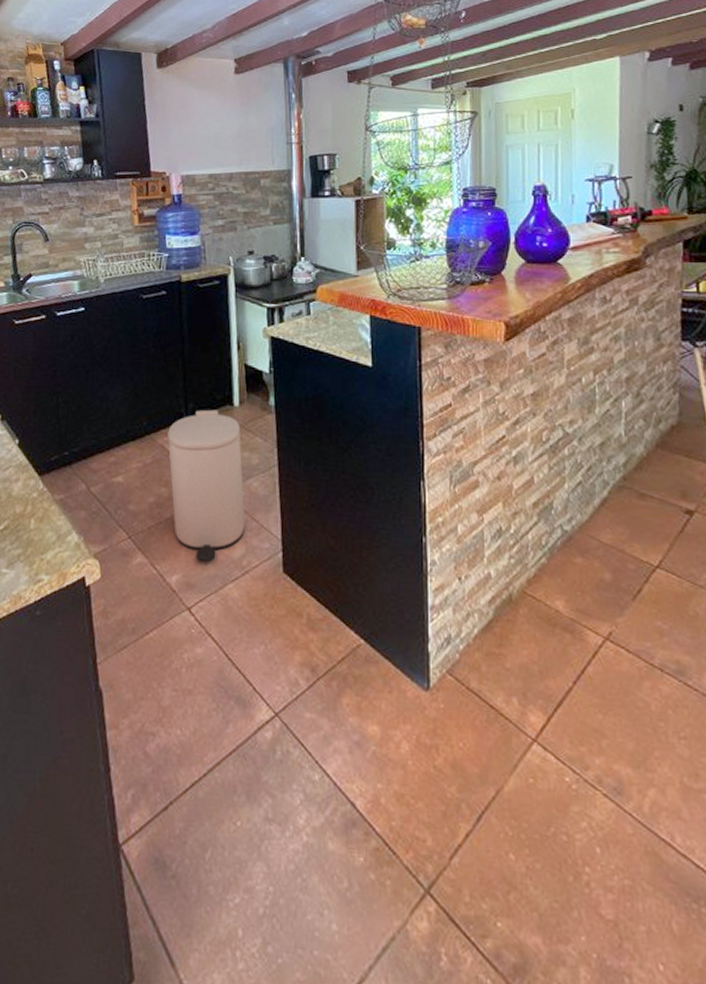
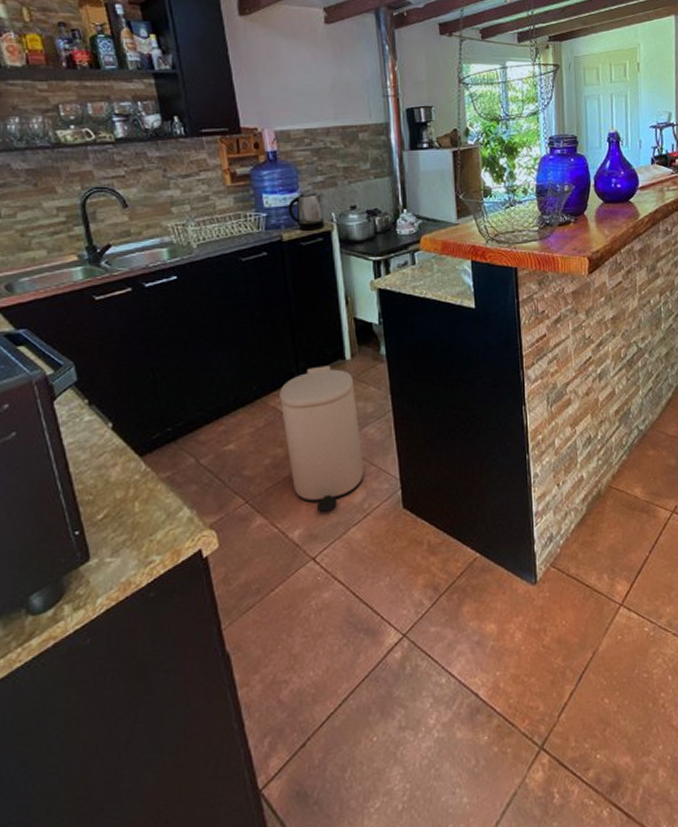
kettle: none [188,235,222,273] -> present [288,191,325,231]

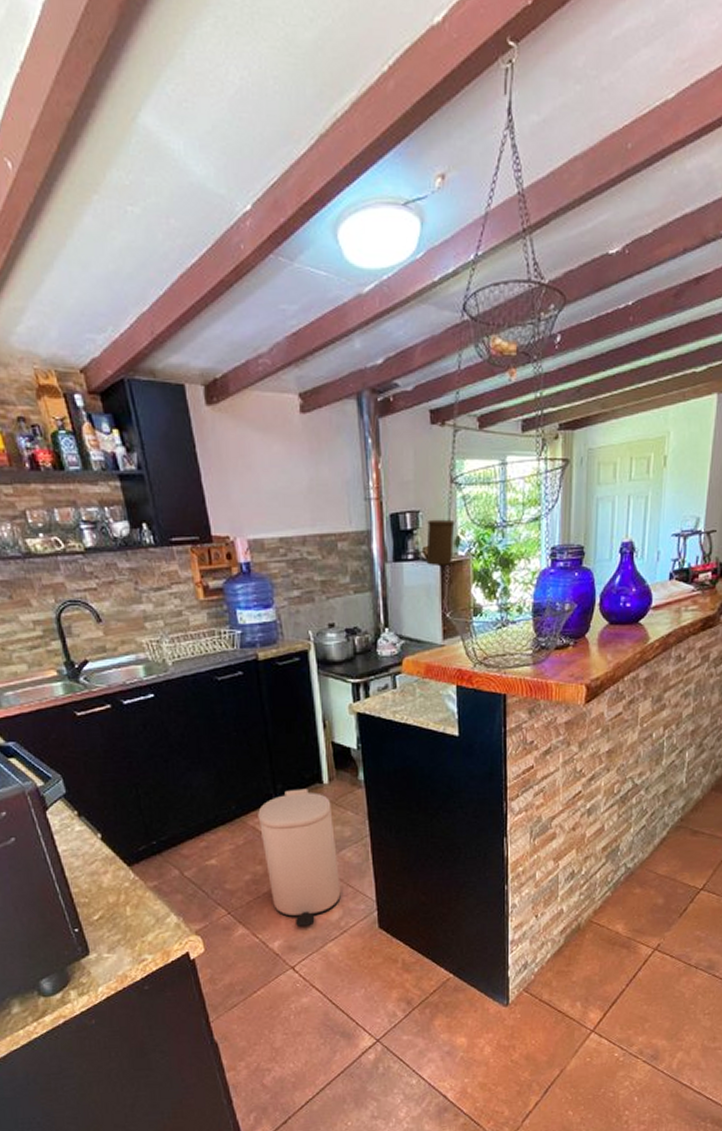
kettle: present [288,191,325,231] -> none [263,607,301,650]
canister: none [439,113,464,153] -> present [426,519,455,565]

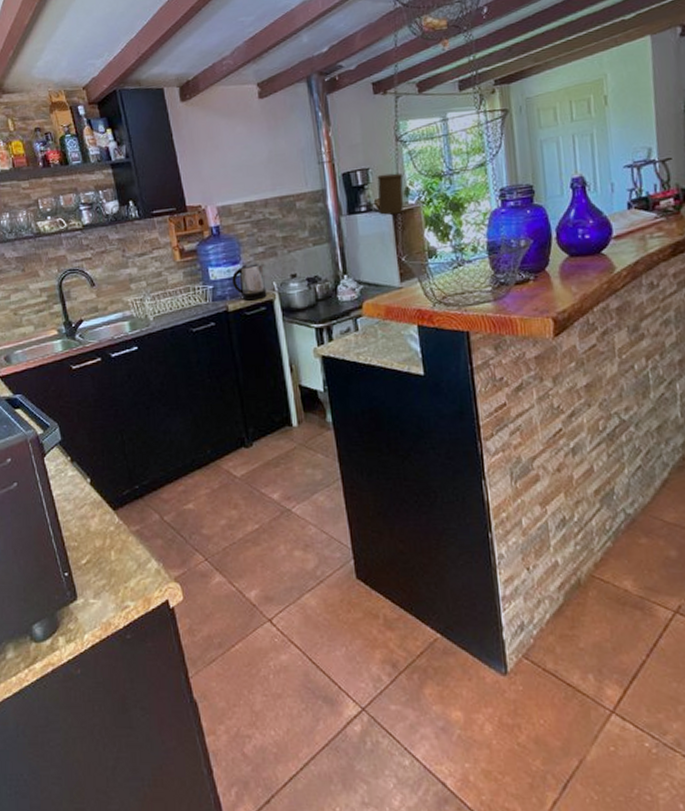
pedal bin: present [258,788,341,926] -> none [231,431,316,575]
kettle: none [263,607,301,650] -> present [232,262,267,301]

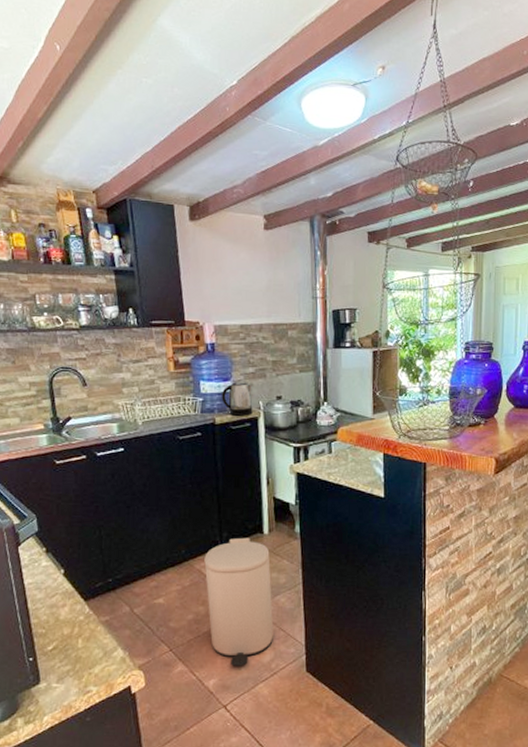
pedal bin: none [231,431,316,575] -> present [204,537,274,666]
canister: present [377,173,404,215] -> none [361,316,386,353]

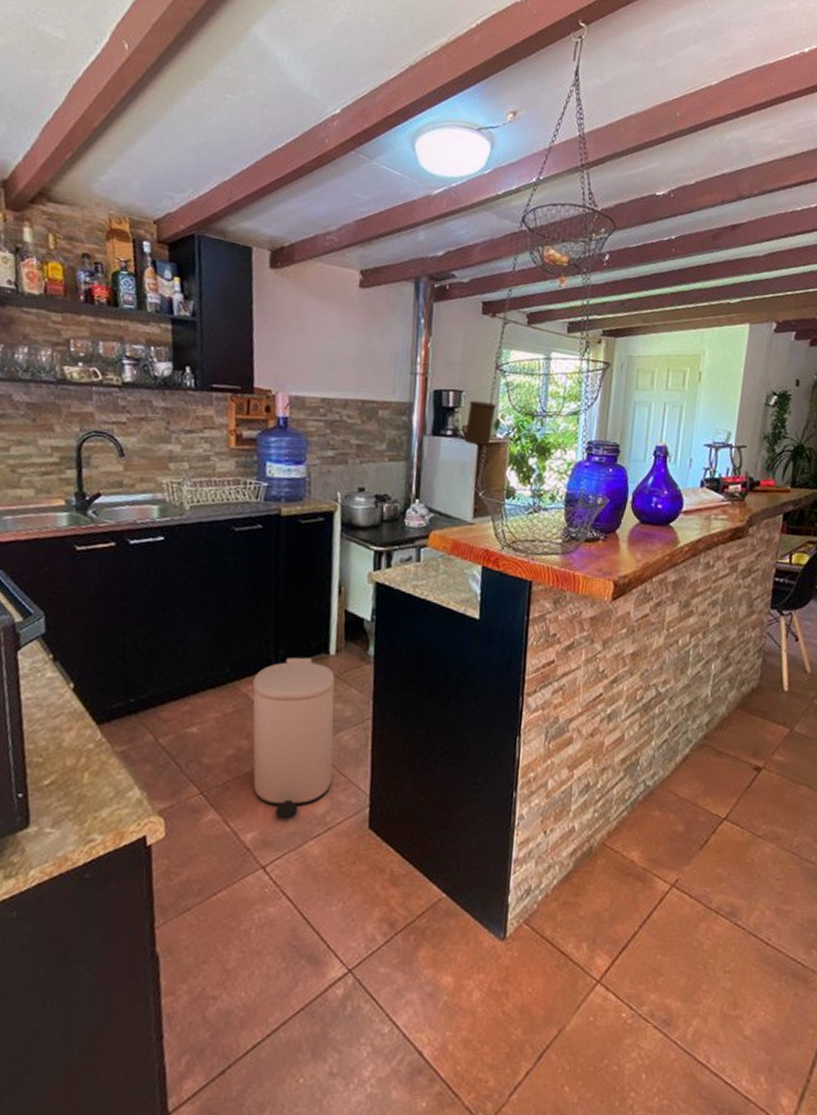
kettle: present [222,381,253,416] -> none [291,466,330,509]
canister: none [361,316,386,353] -> present [464,400,497,446]

